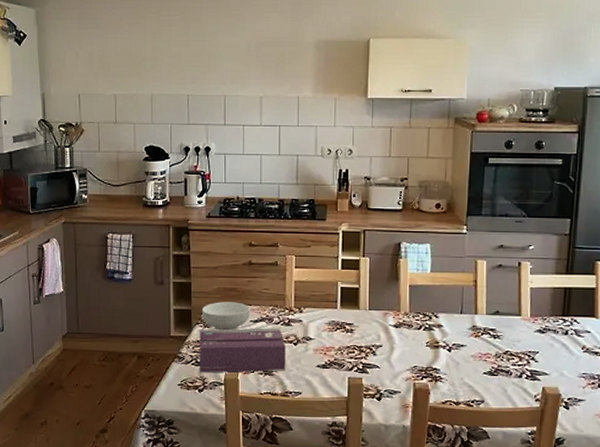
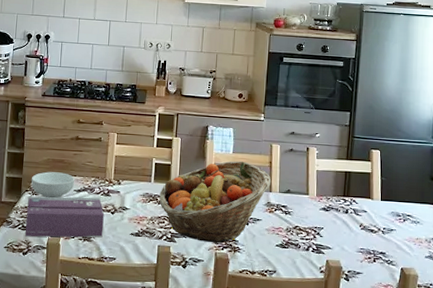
fruit basket: none [347,281,476,374] -> present [159,161,271,244]

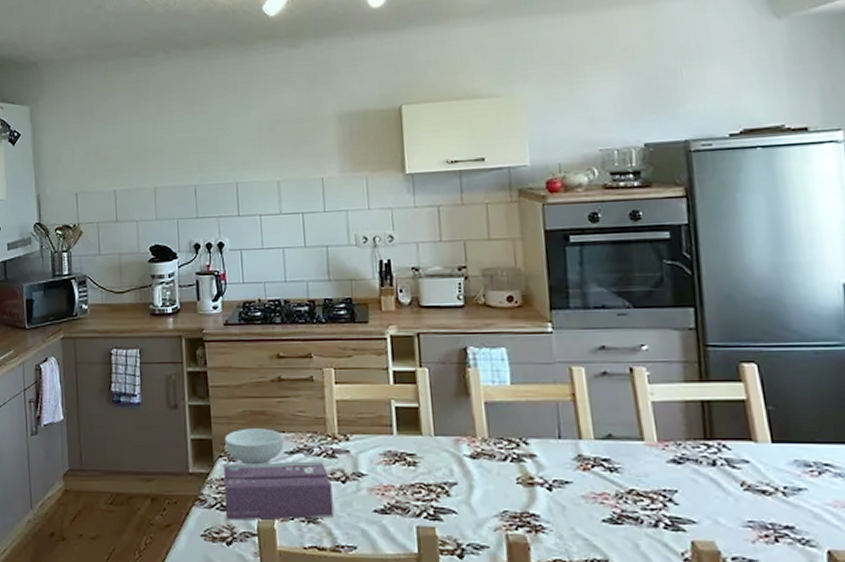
fruit basket: present [159,161,271,244] -> none [408,395,579,522]

